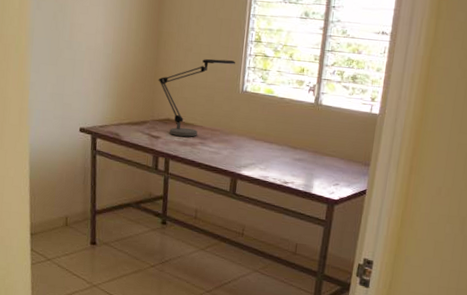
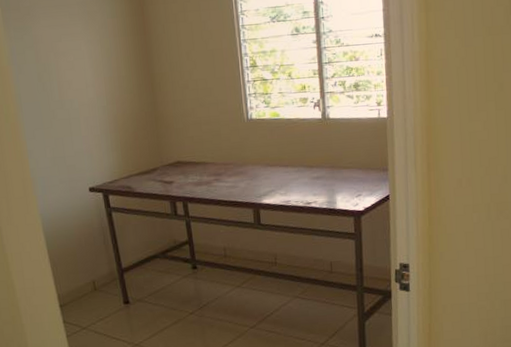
desk lamp: present [158,58,235,137] -> none [160,90,235,177]

